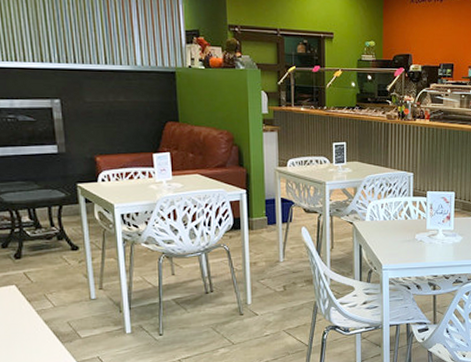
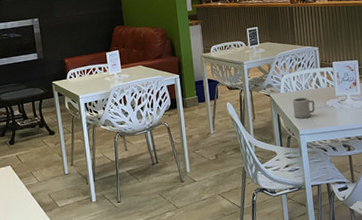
cup: none [378,228,403,252] -> present [292,97,315,119]

